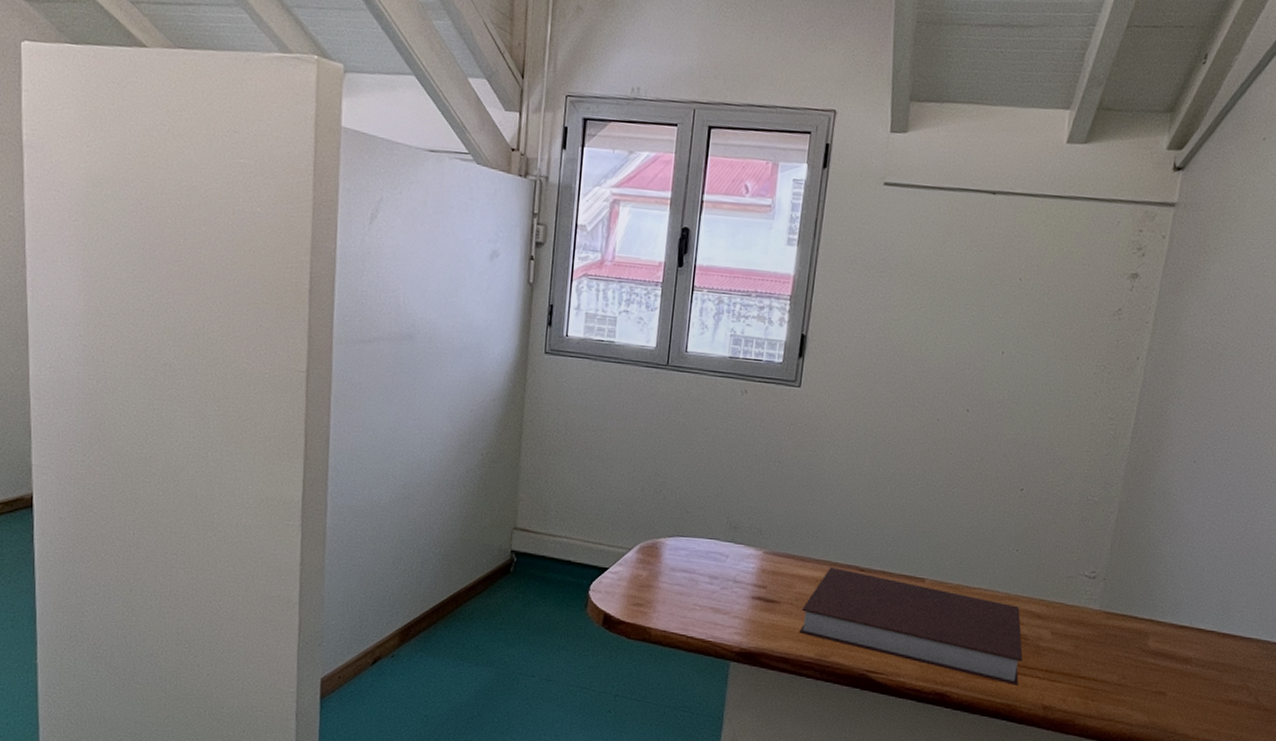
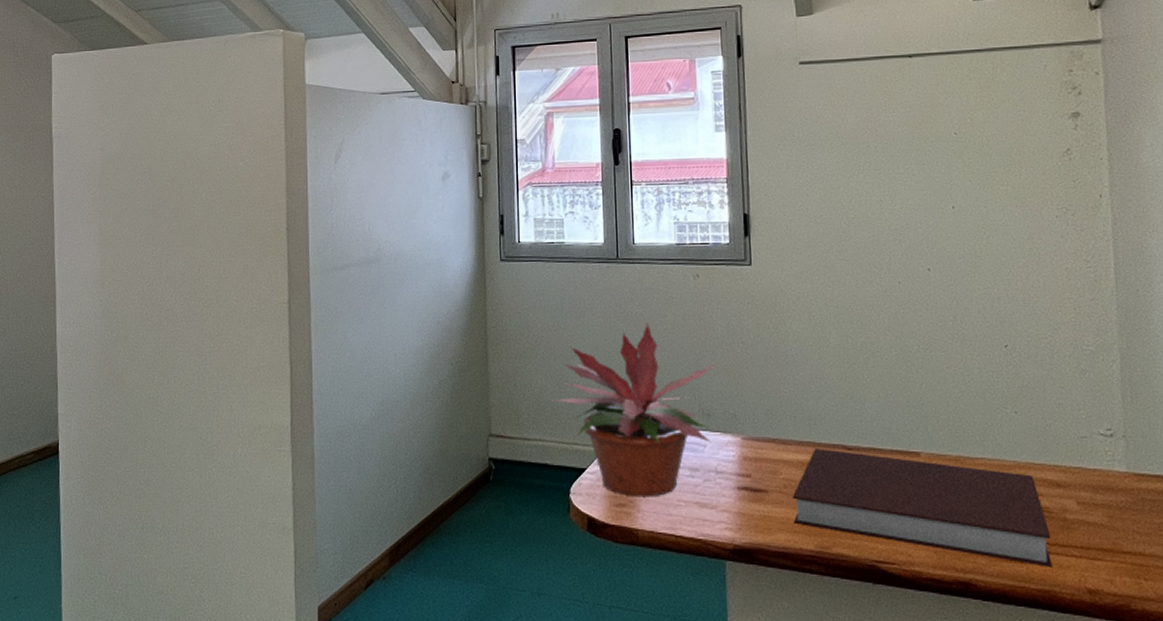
potted plant: none [582,432,752,600] -> present [551,322,718,497]

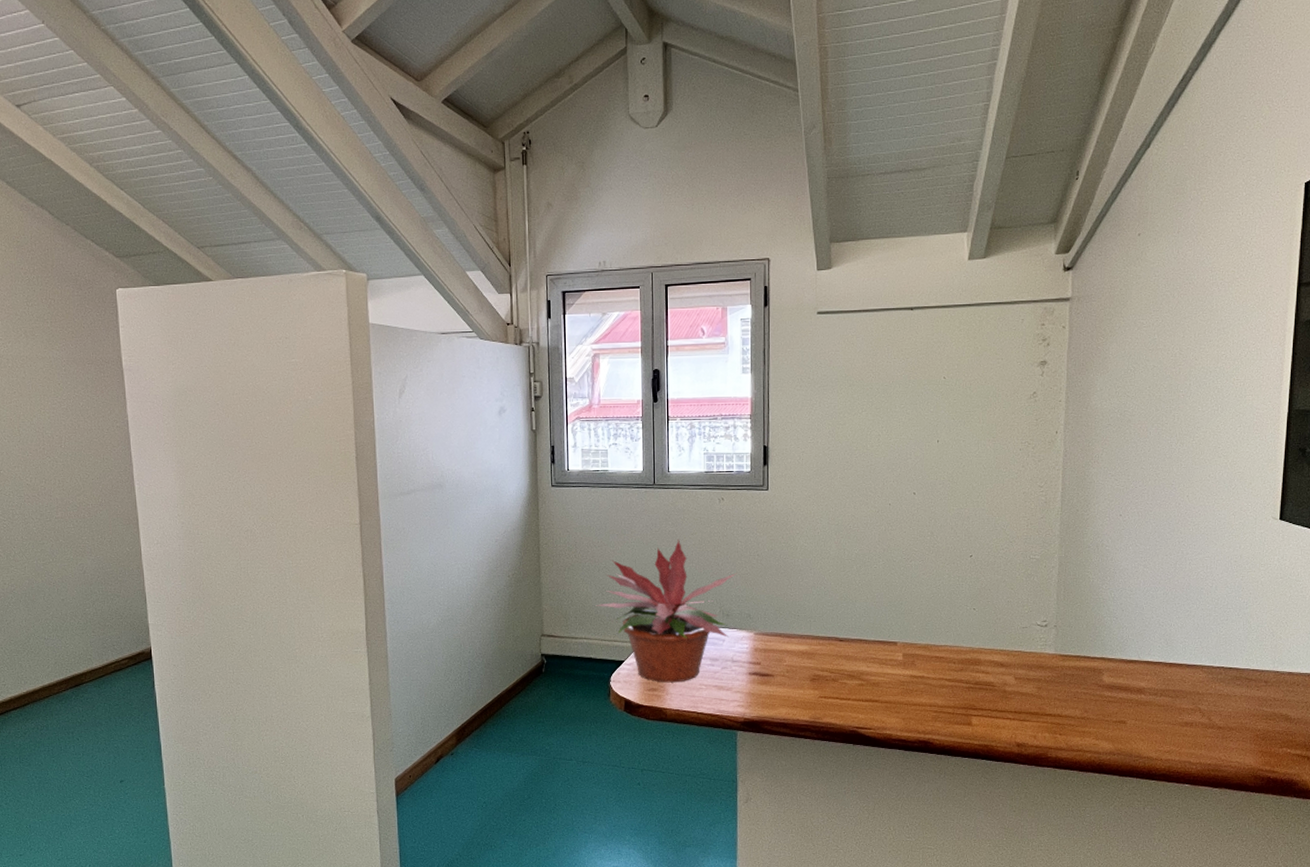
notebook: present [793,448,1053,567] -> none [793,640,993,728]

